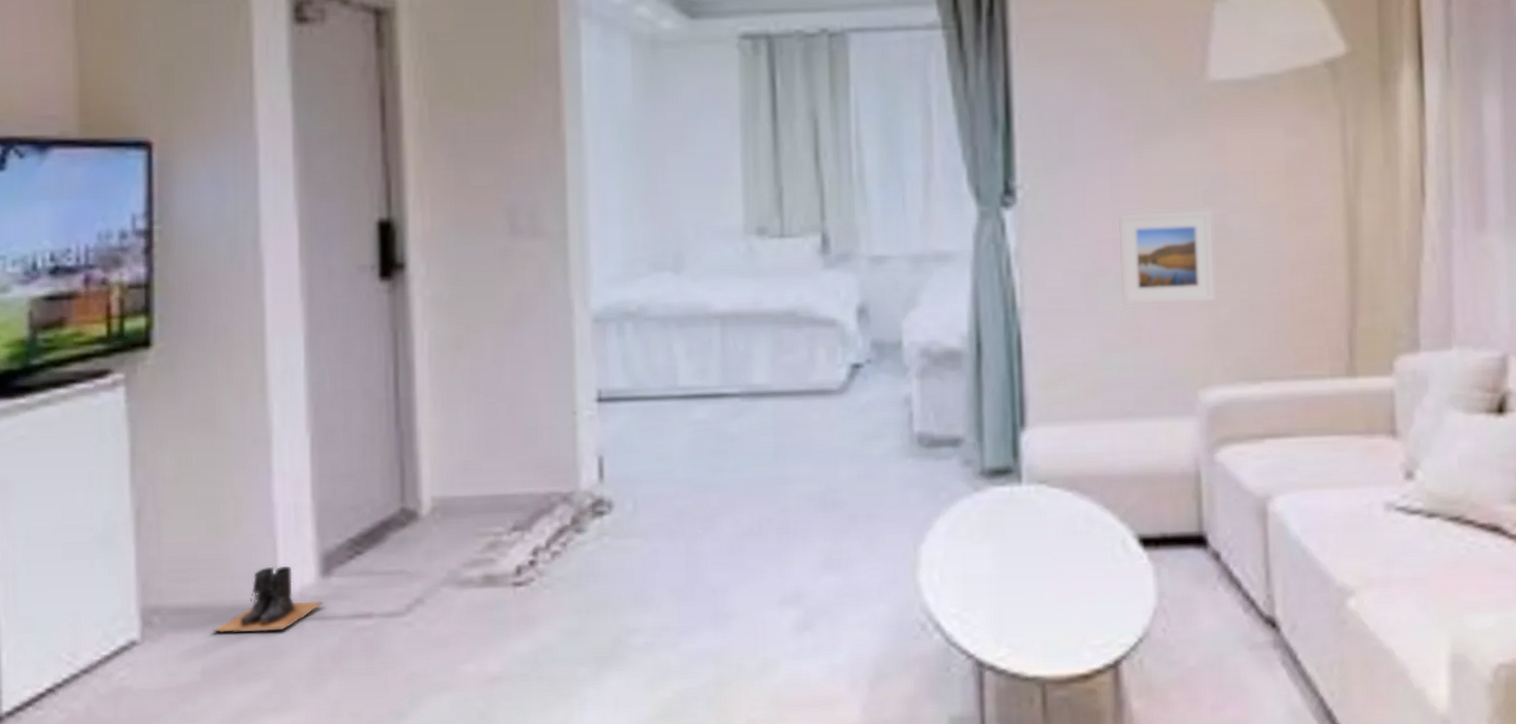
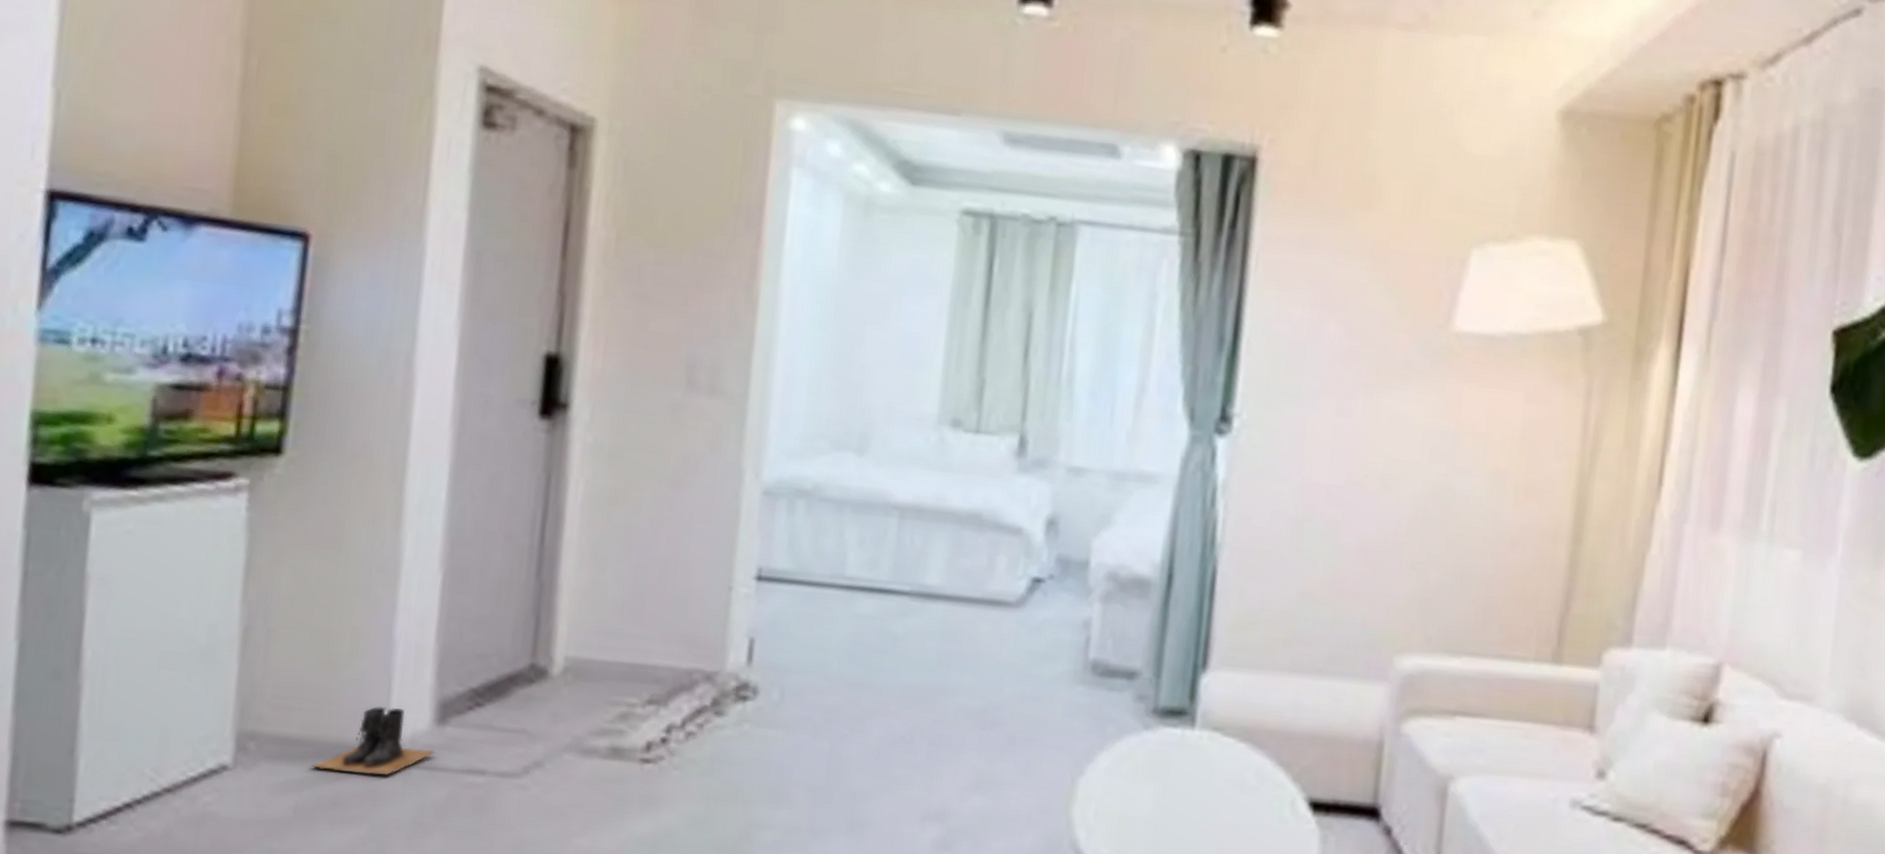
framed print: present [1118,210,1217,306] -> none [1327,457,1436,566]

